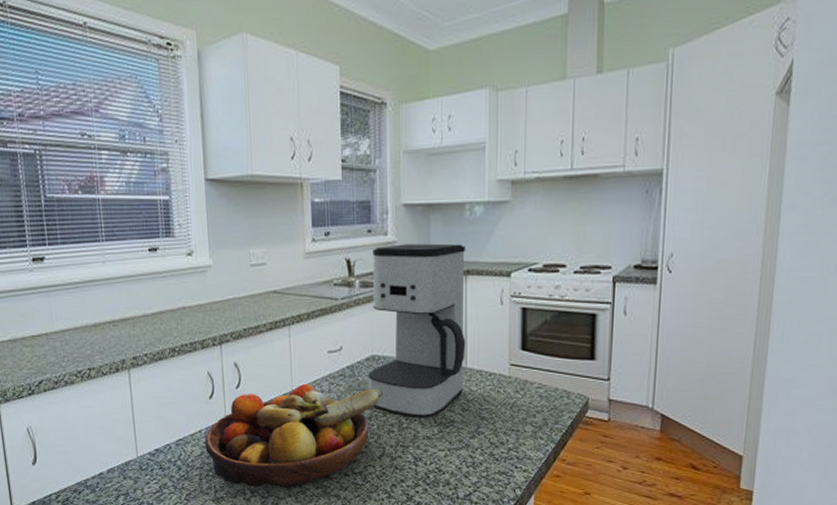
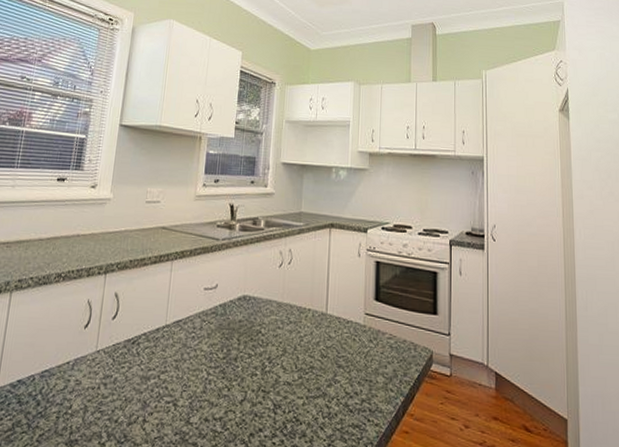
fruit bowl: present [204,383,383,488] -> none [69,318,250,433]
coffee maker: present [367,243,466,417] -> none [237,196,331,362]

